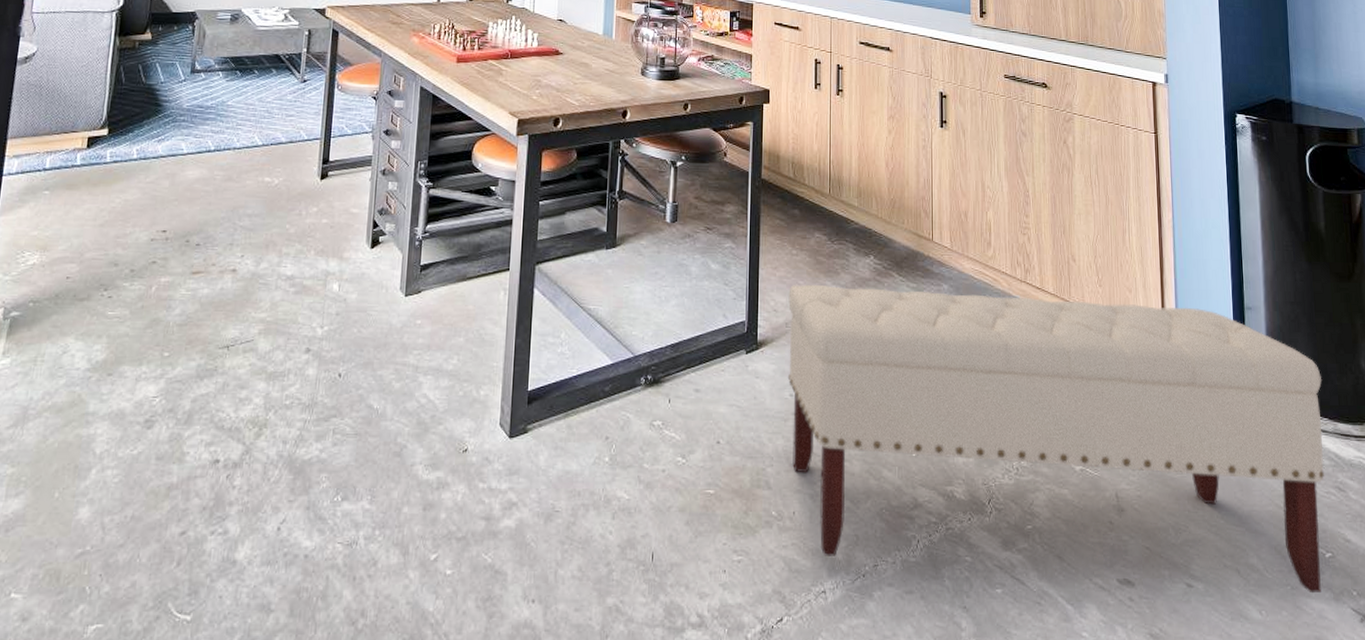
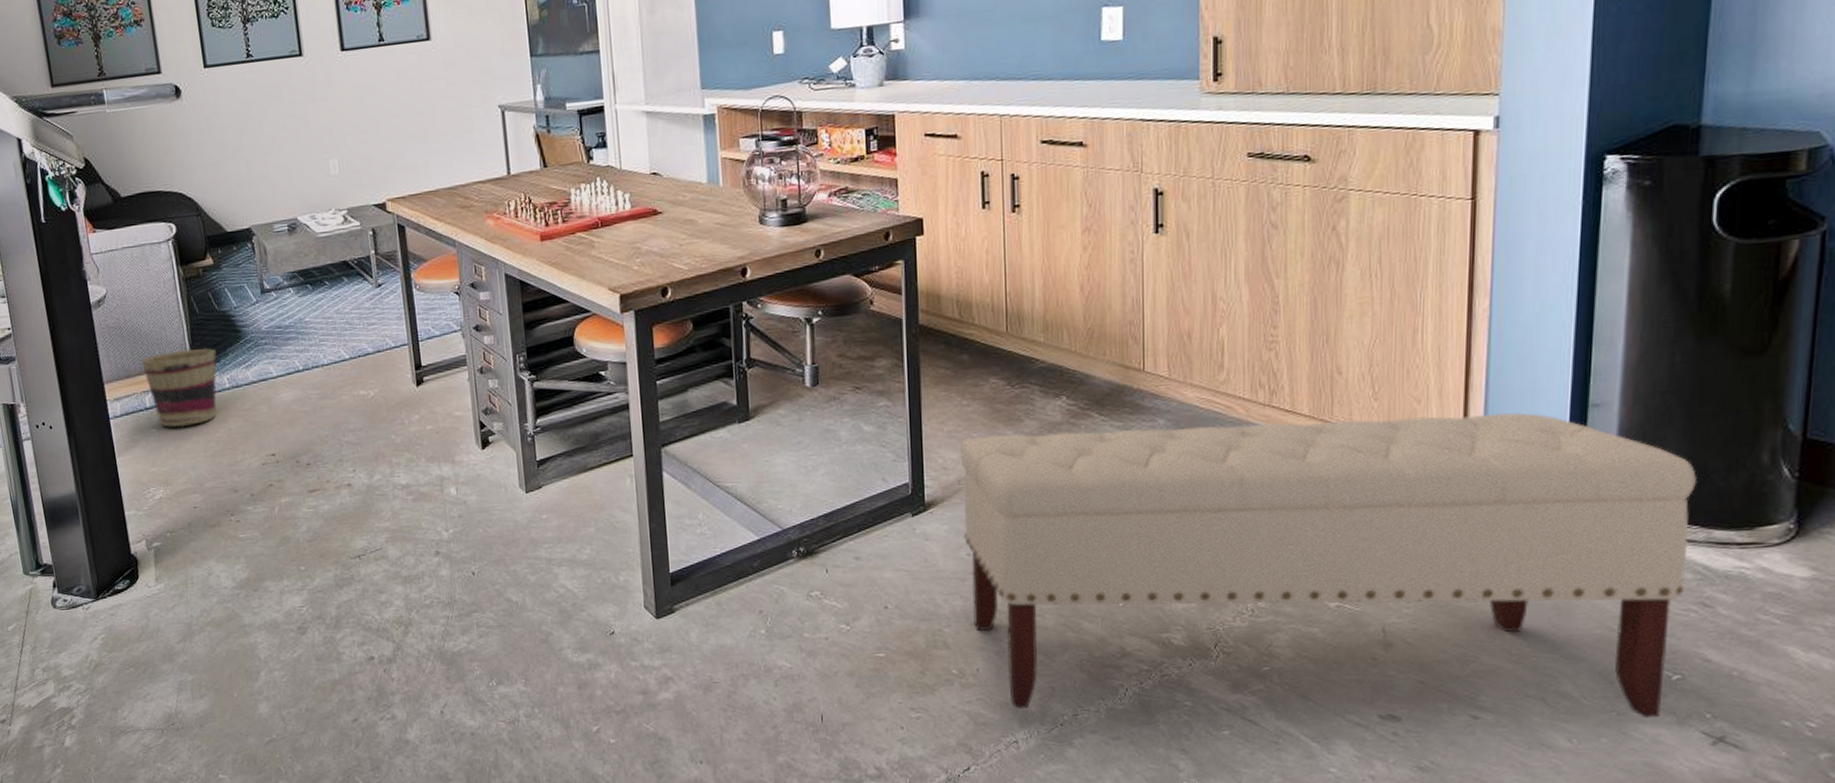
basket: none [52,116,132,193] -> present [141,348,217,428]

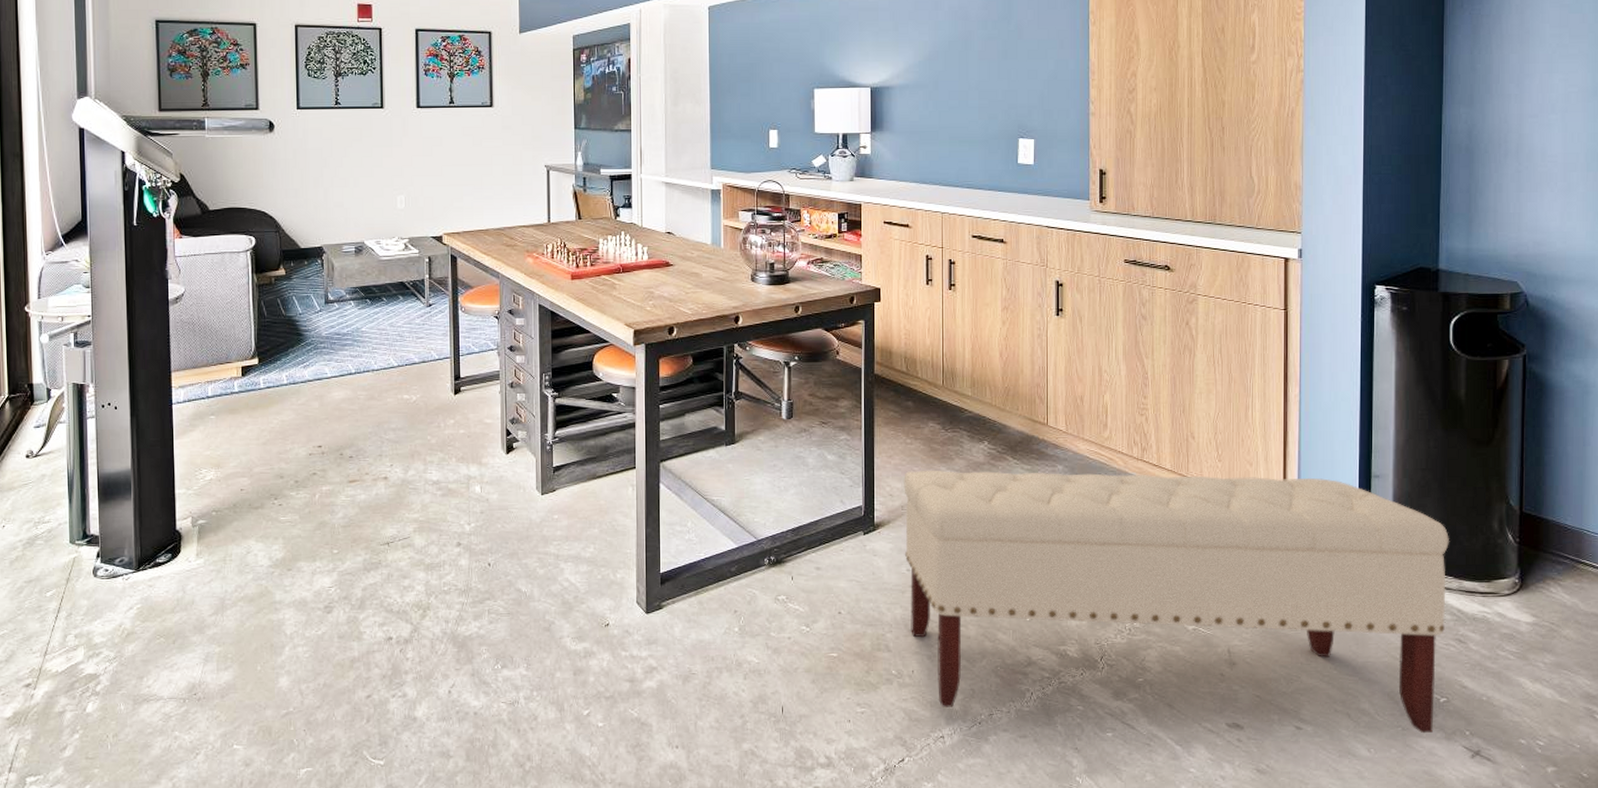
basket: present [141,348,217,428] -> none [209,348,278,416]

